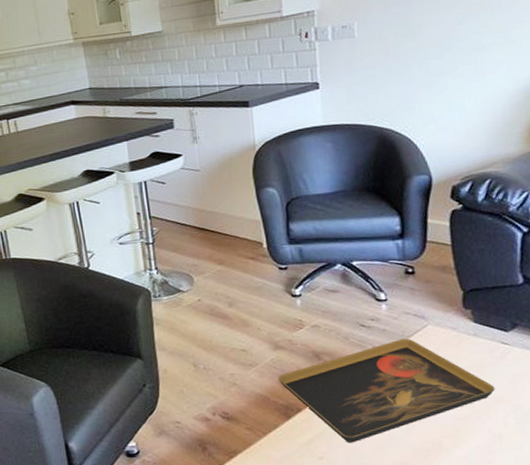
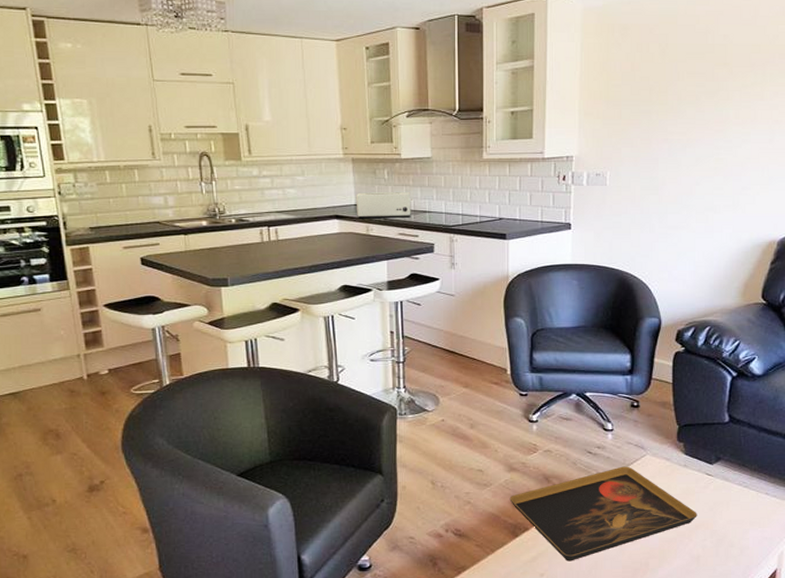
toaster: none [89,68,147,102] -> present [356,191,412,219]

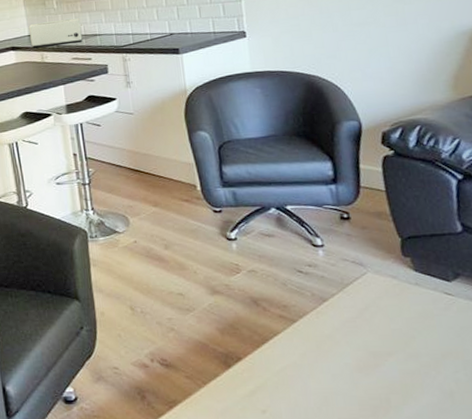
decorative tray: present [509,466,697,562] -> none [216,286,442,396]

